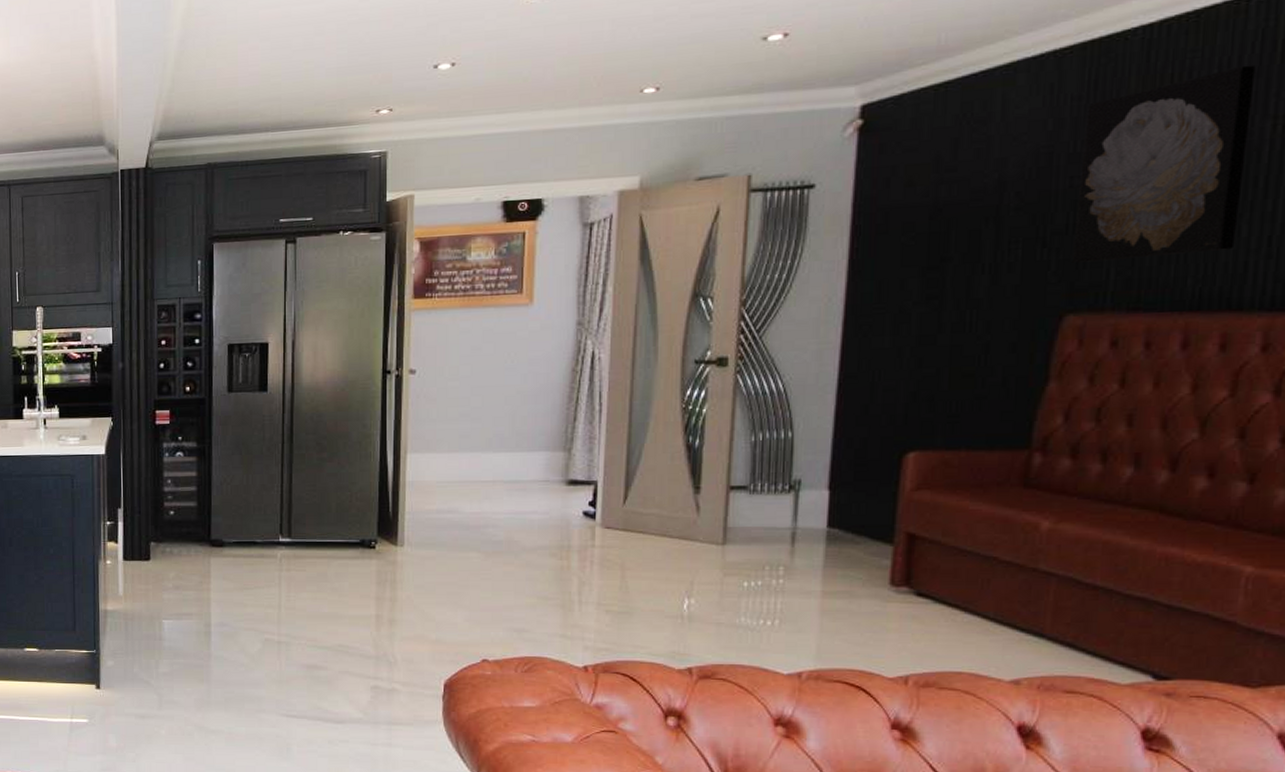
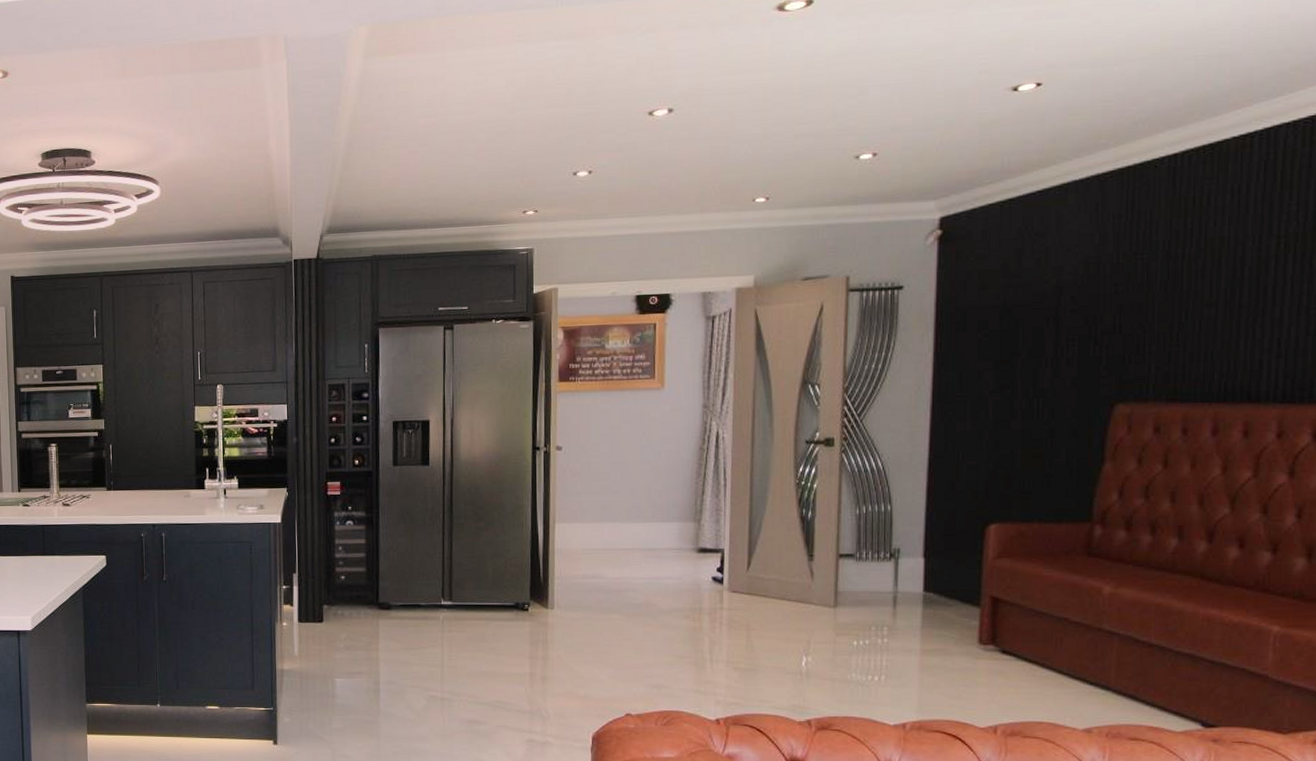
wall art: present [1071,65,1256,263] -> none [1118,191,1261,359]

